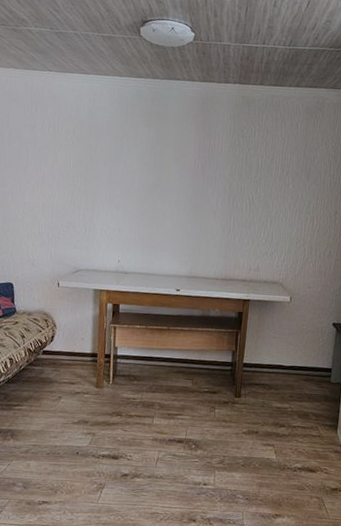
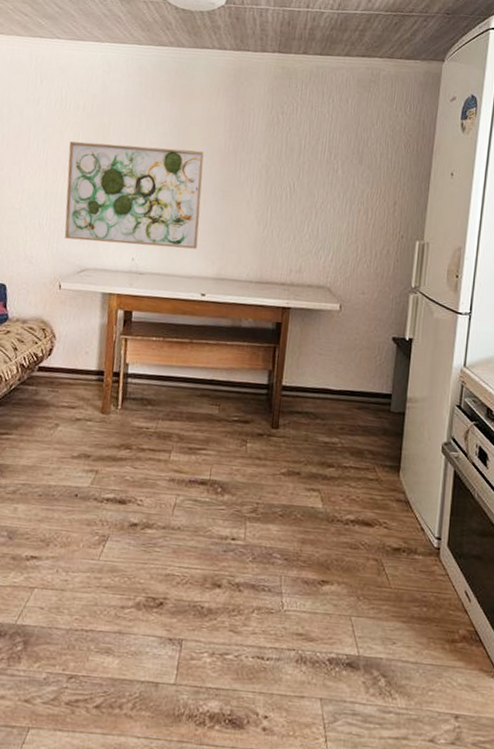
wall art: none [60,161,177,253] -> present [64,141,204,249]

